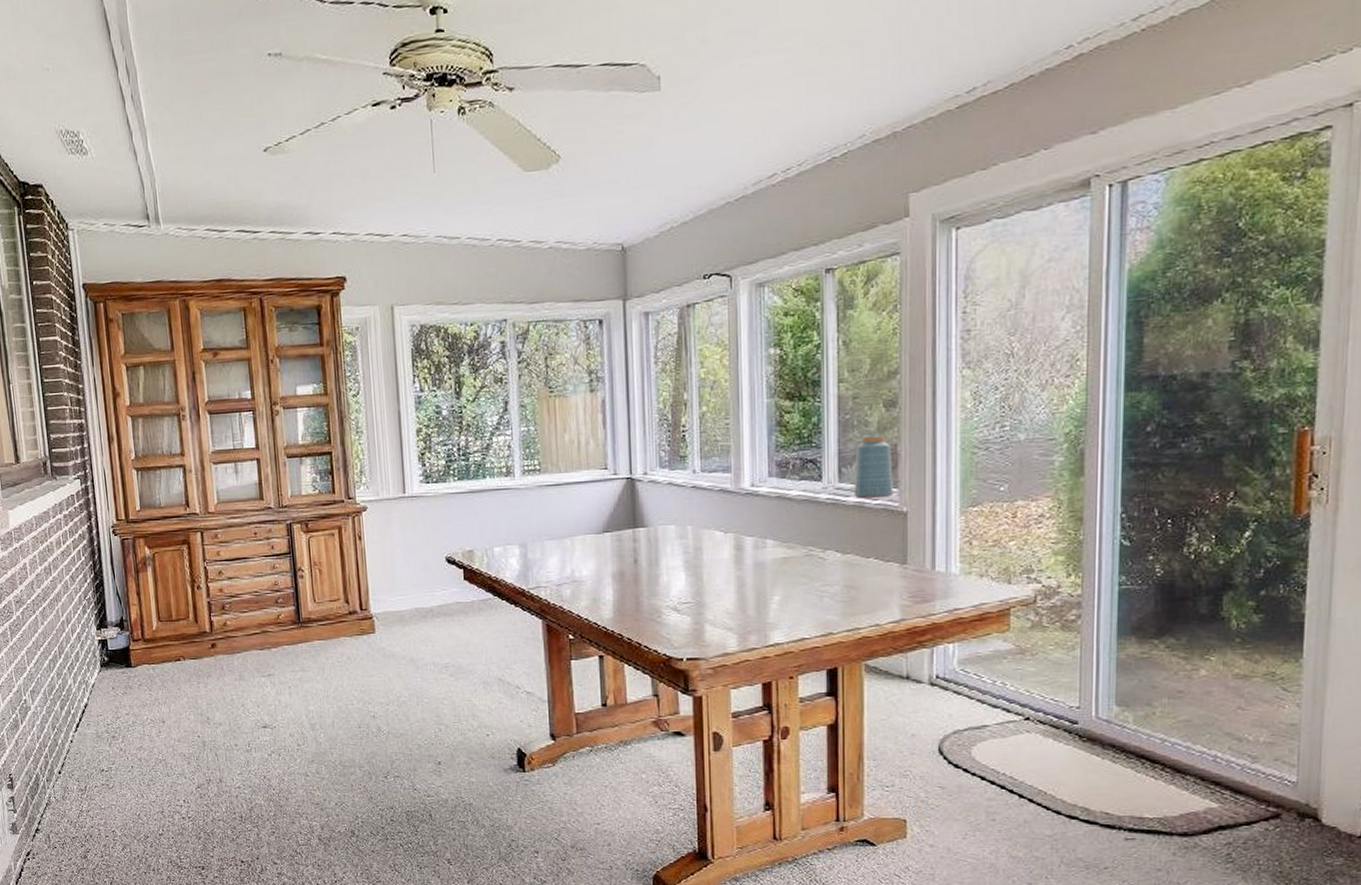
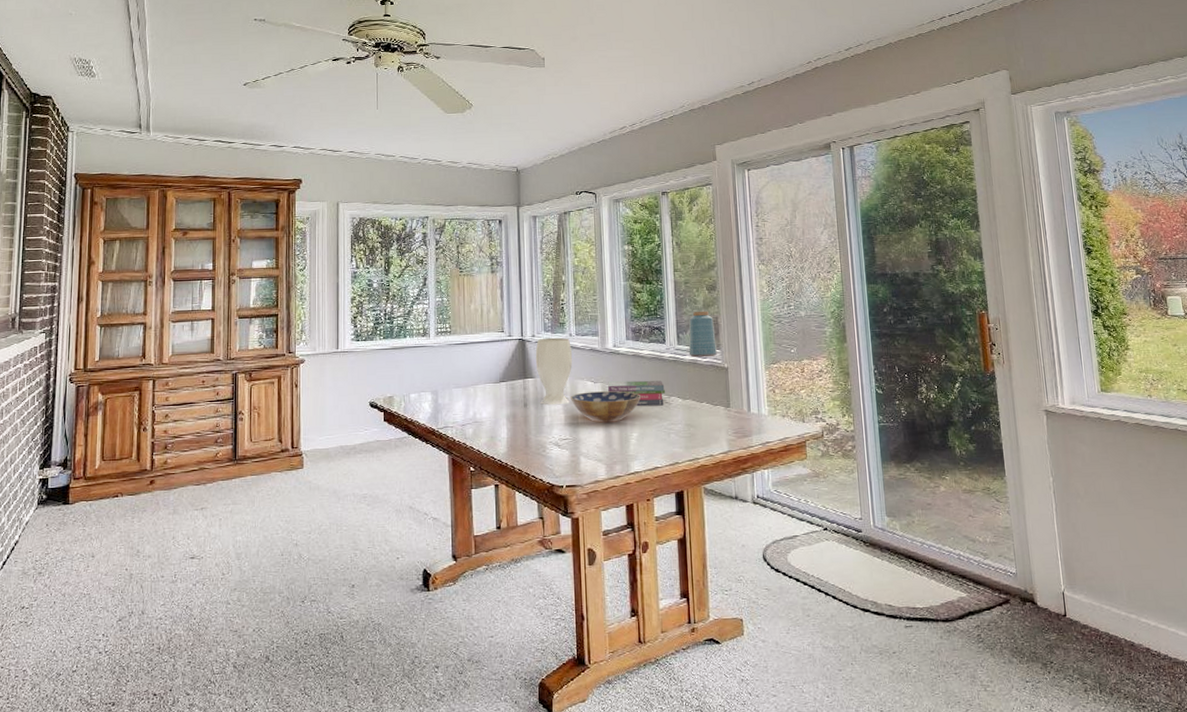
vase: none [648,475,697,561] -> present [535,337,573,406]
bowl: none [692,543,787,583] -> present [570,391,642,423]
books: none [742,529,818,563] -> present [608,380,665,407]

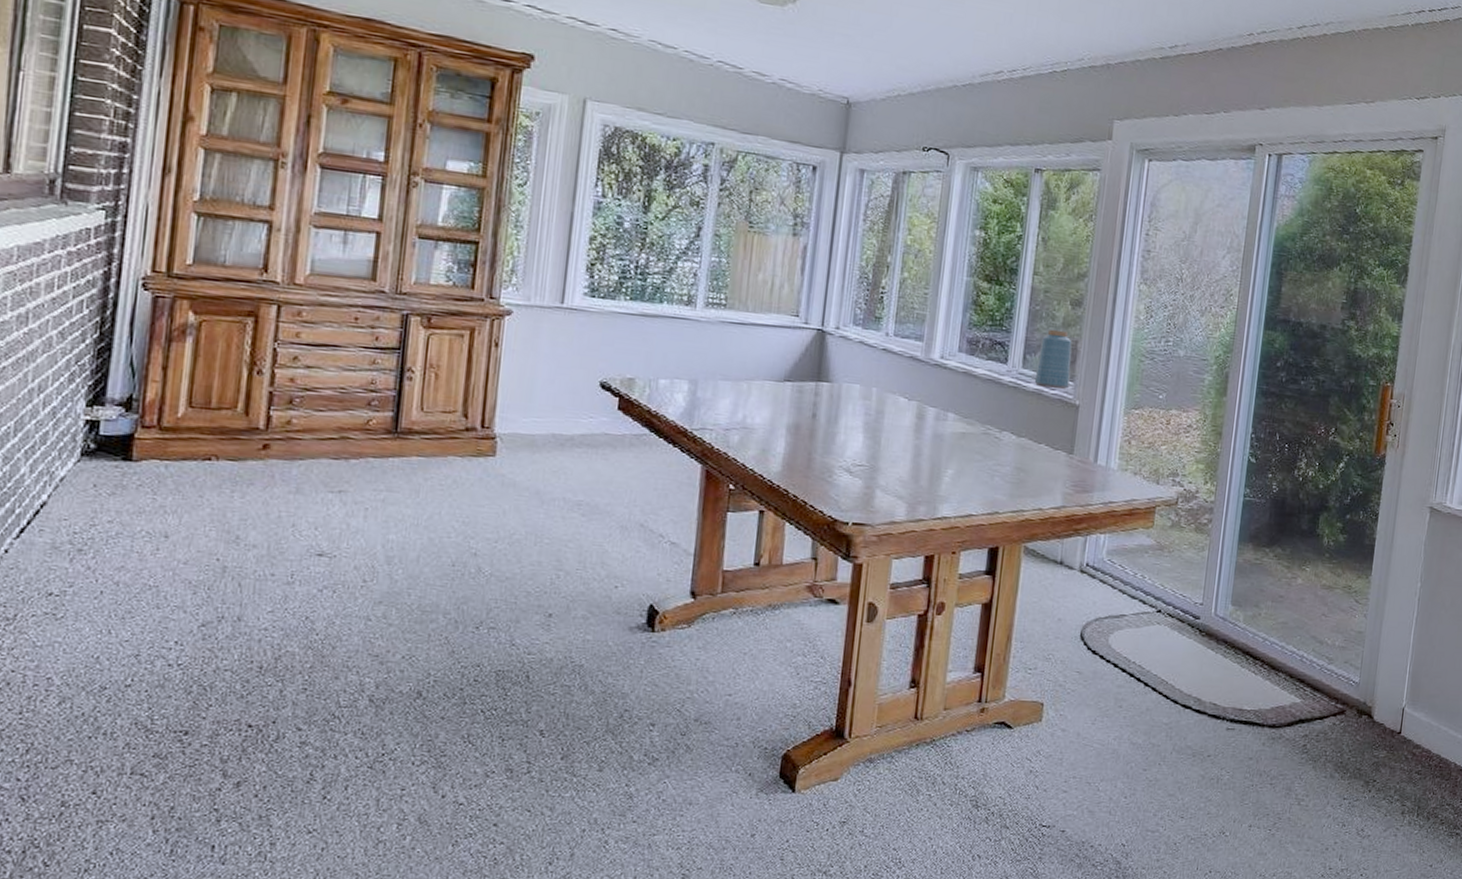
vase: present [535,337,573,406] -> none [834,333,886,422]
bowl: present [570,391,642,423] -> none [874,409,966,453]
books: present [608,380,665,407] -> none [925,401,997,441]

